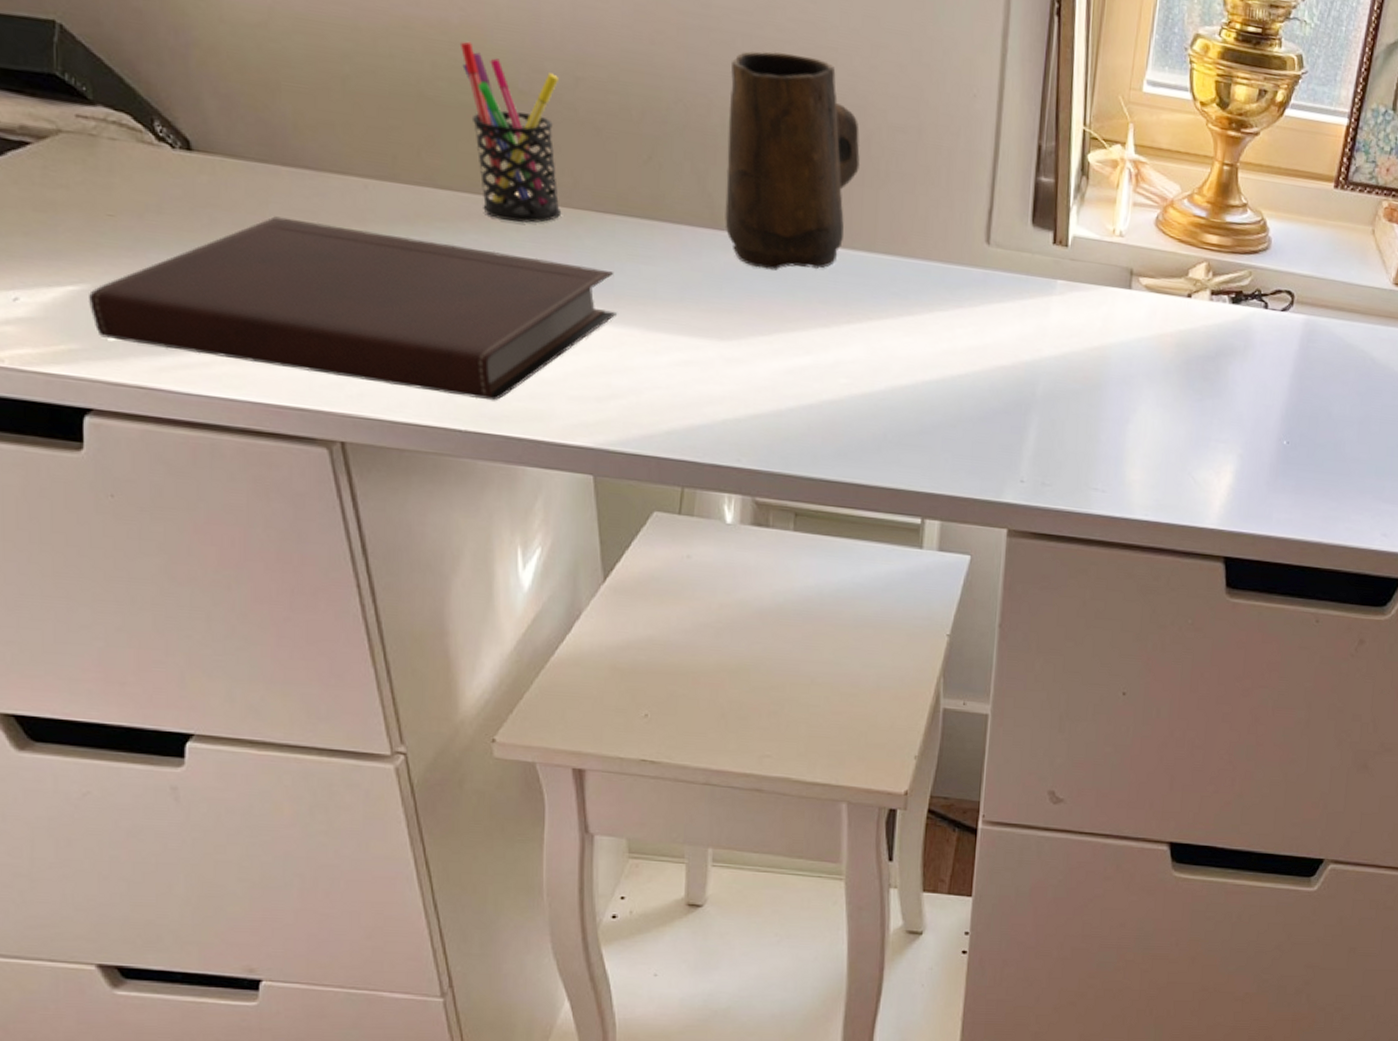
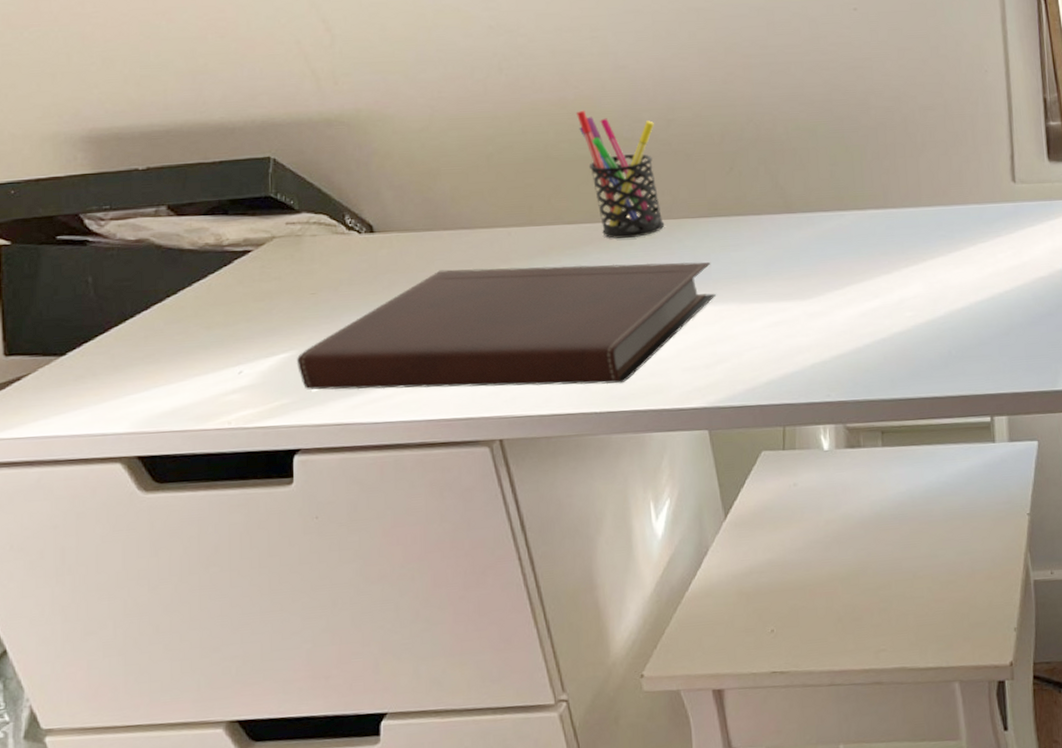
mug: present [725,51,860,271] -> none [788,68,900,237]

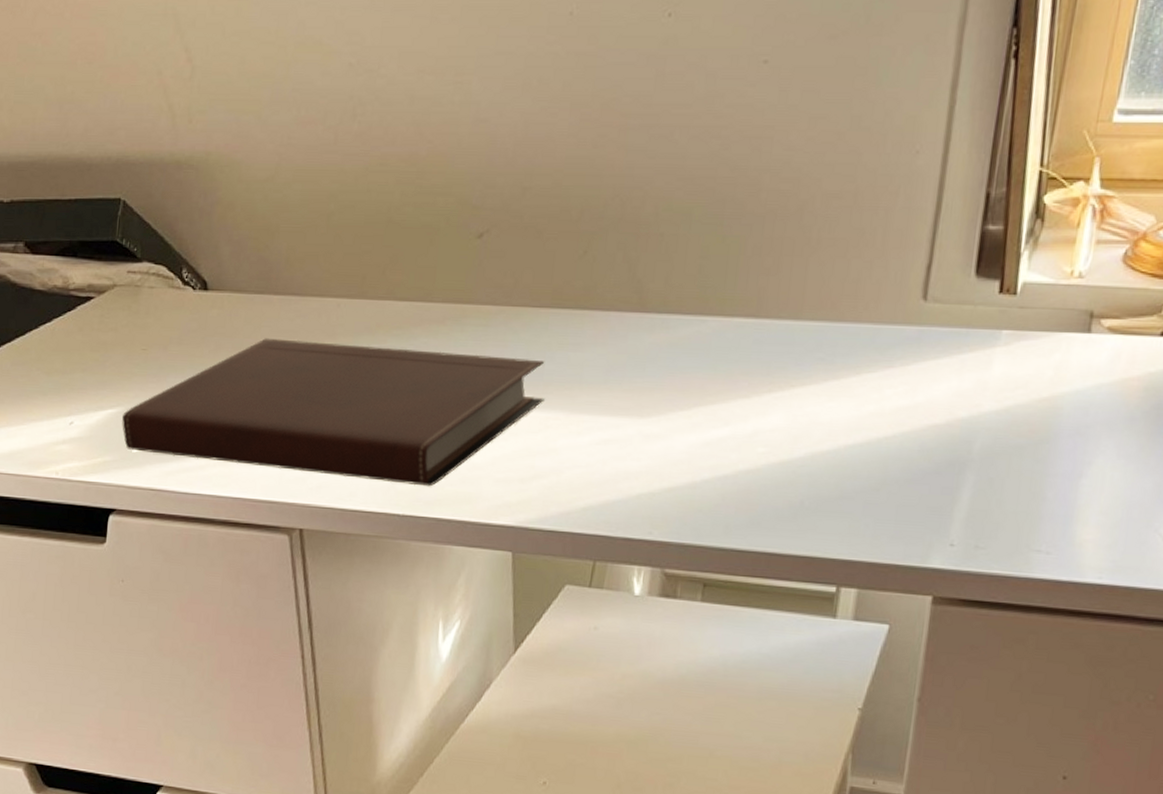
pen holder: present [575,110,665,239] -> none [425,169,508,324]

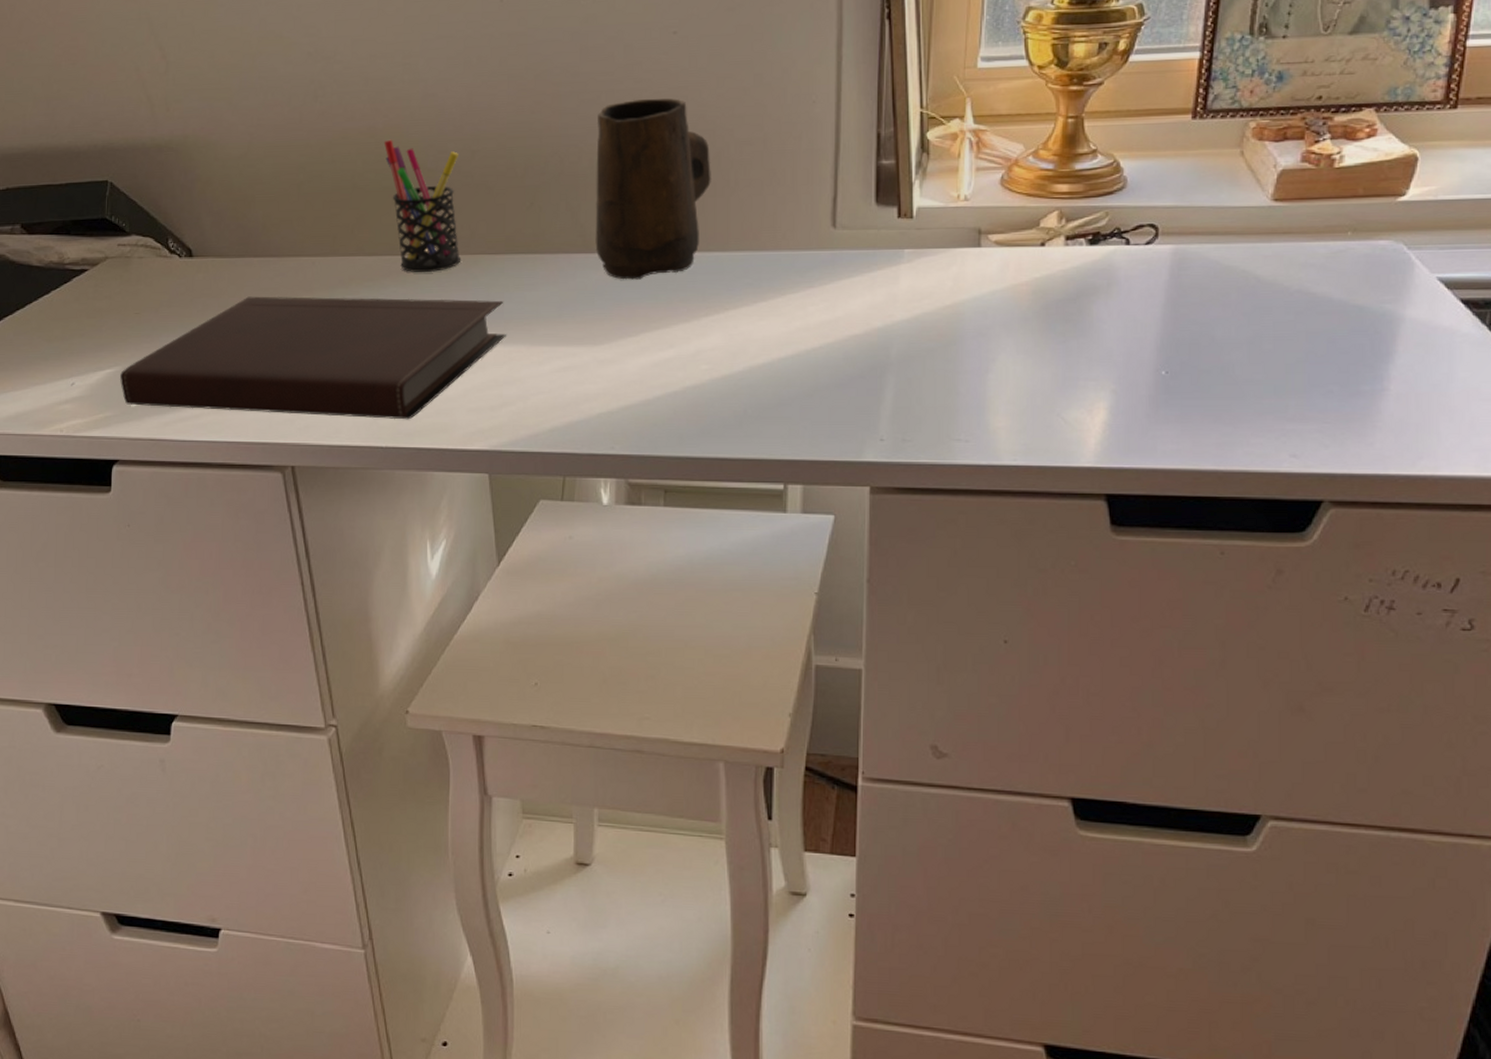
pen holder: none [425,169,508,324] -> present [383,139,462,273]
mug: none [652,137,792,346] -> present [595,98,711,280]

